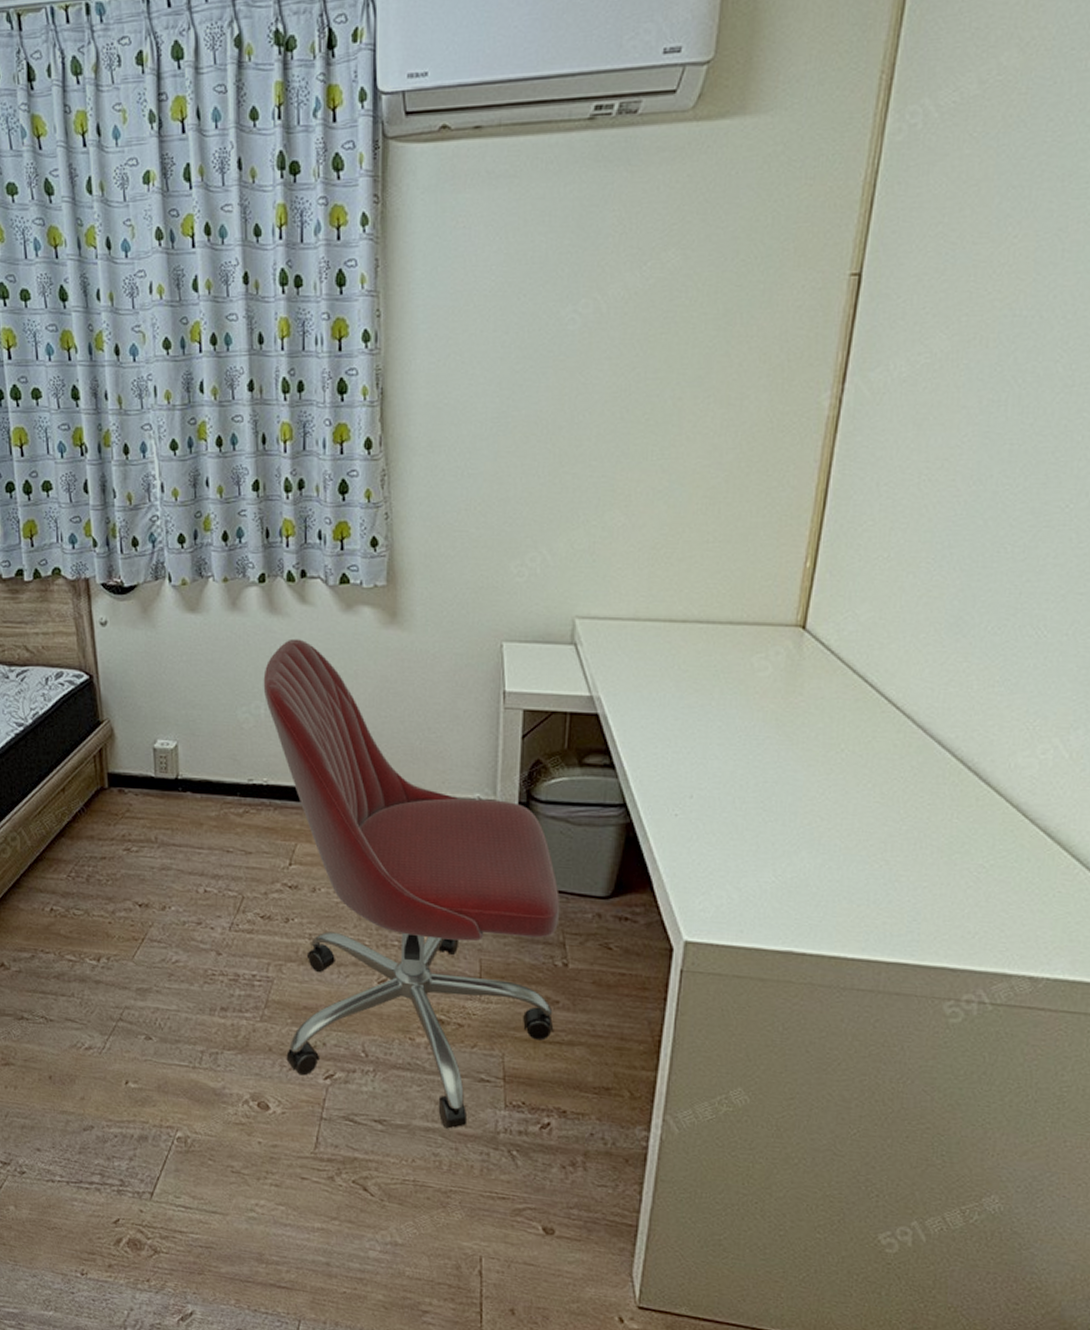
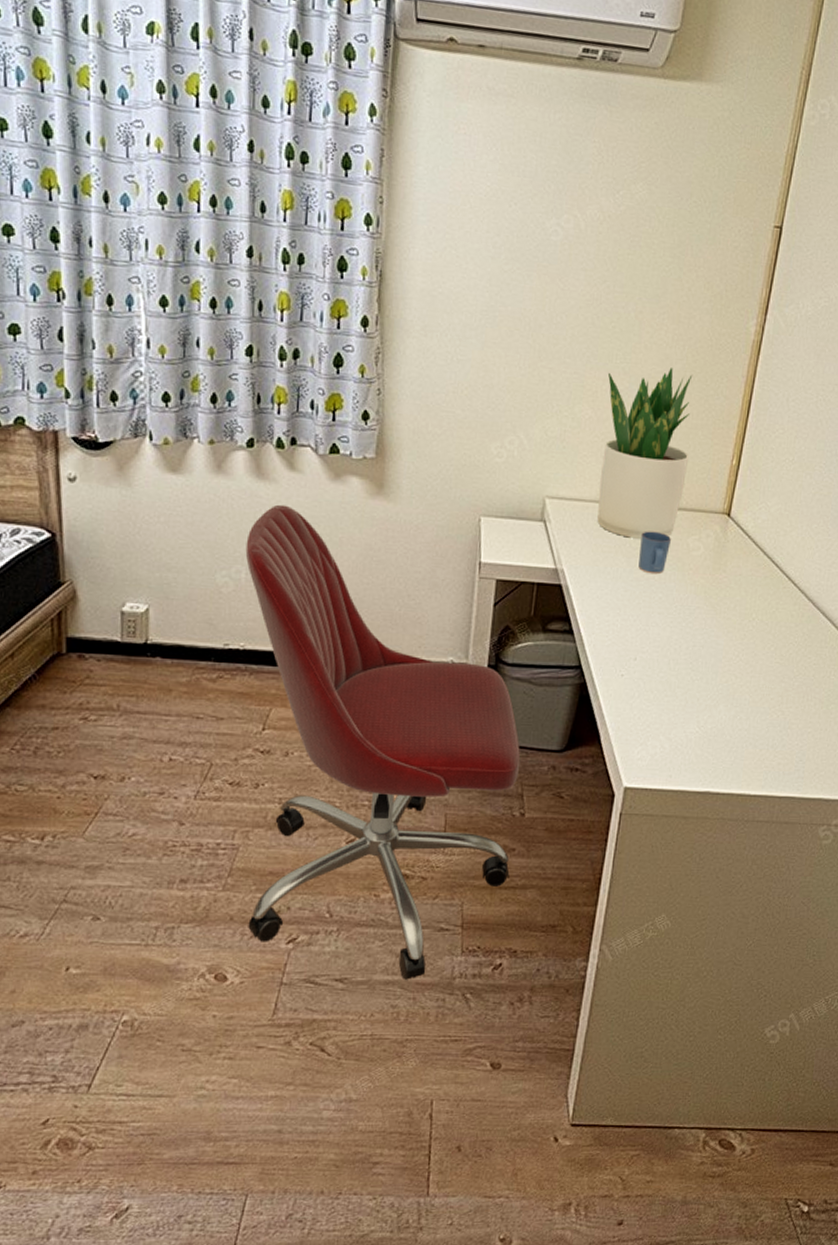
planter: none [637,460,749,661] -> present [597,368,693,540]
mug: none [690,650,730,700] -> present [638,531,671,575]

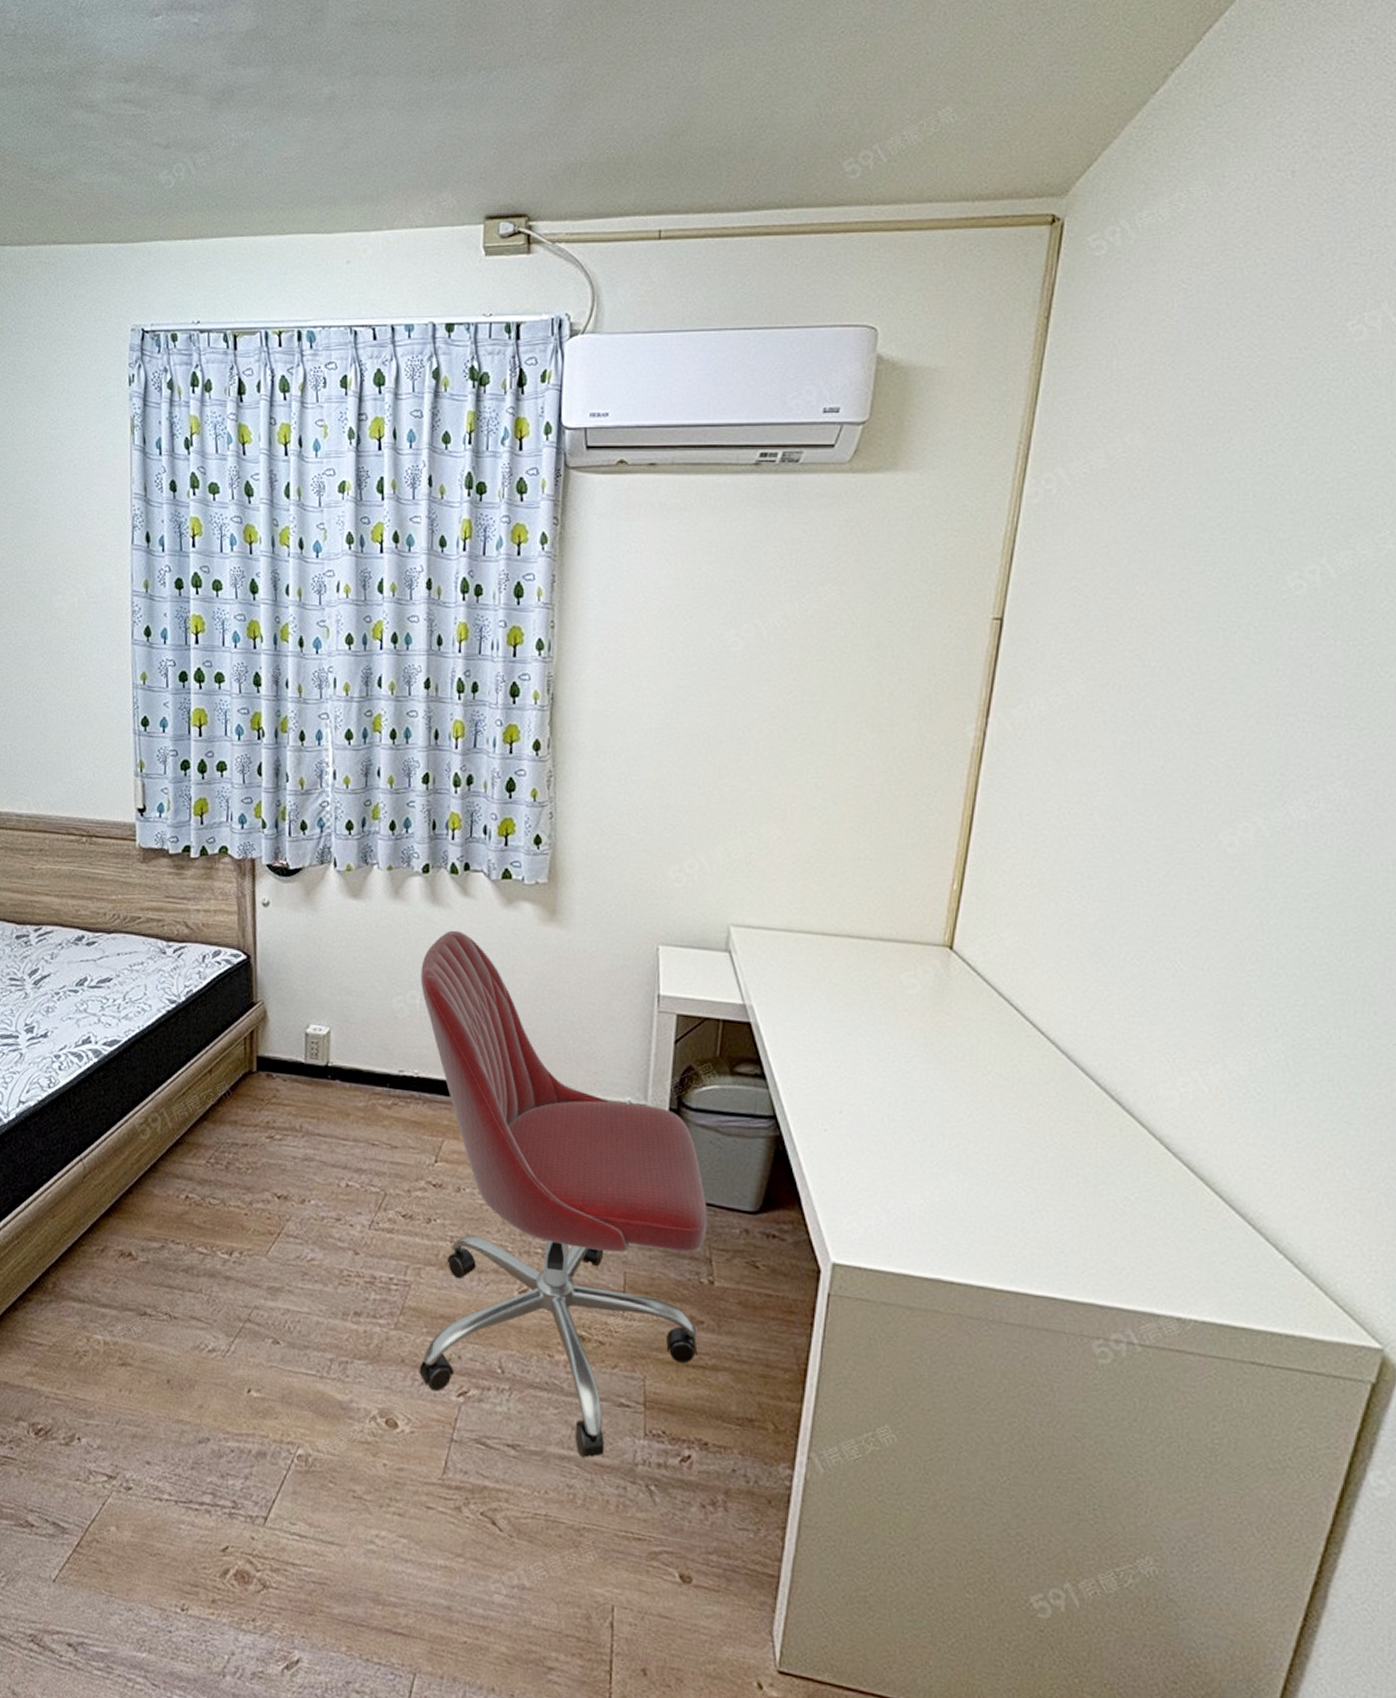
planter: present [597,368,693,540] -> none [790,781,899,975]
mug: present [638,531,671,575] -> none [841,964,880,1015]

